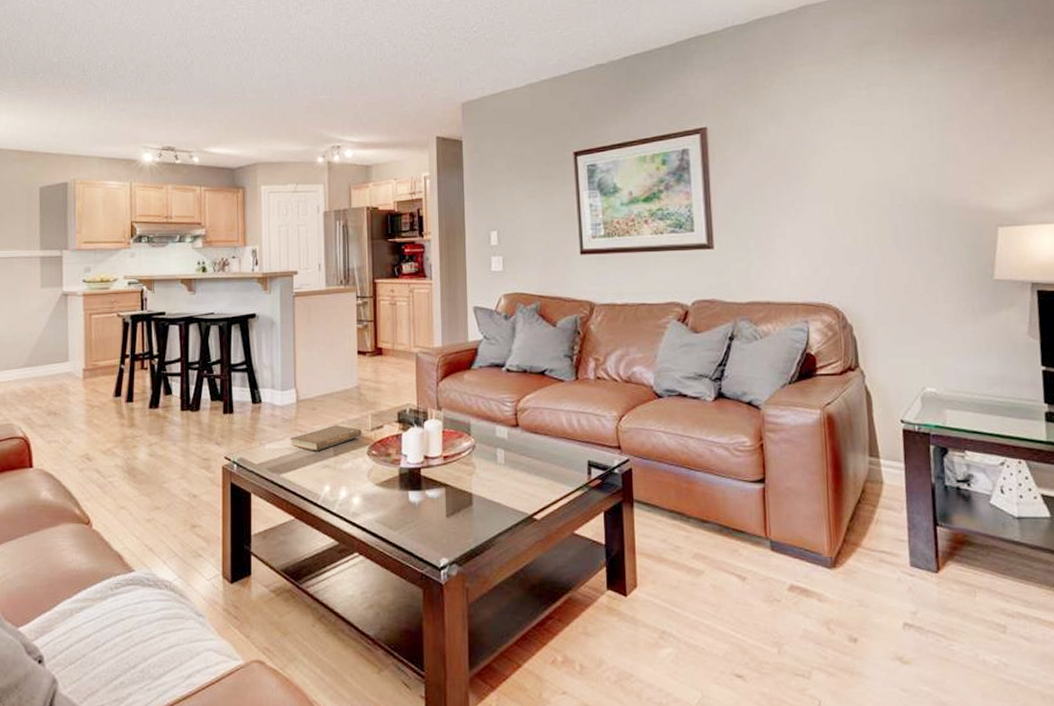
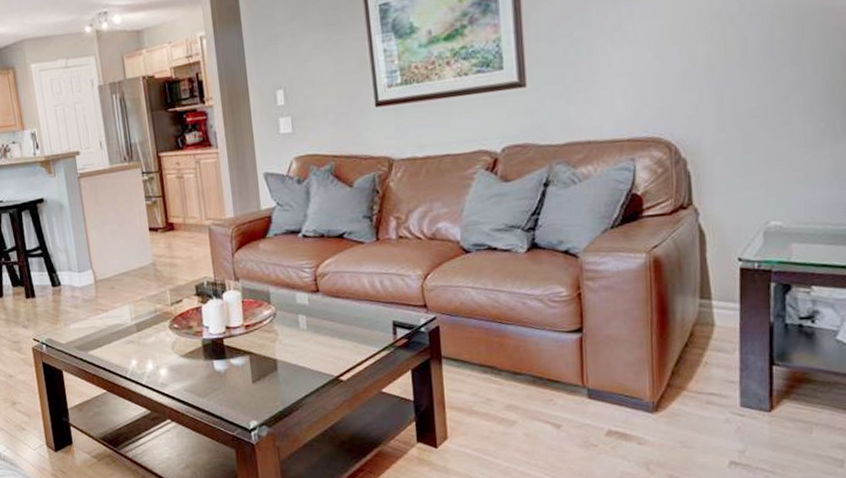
book: present [289,425,362,451] -> none [92,302,163,329]

